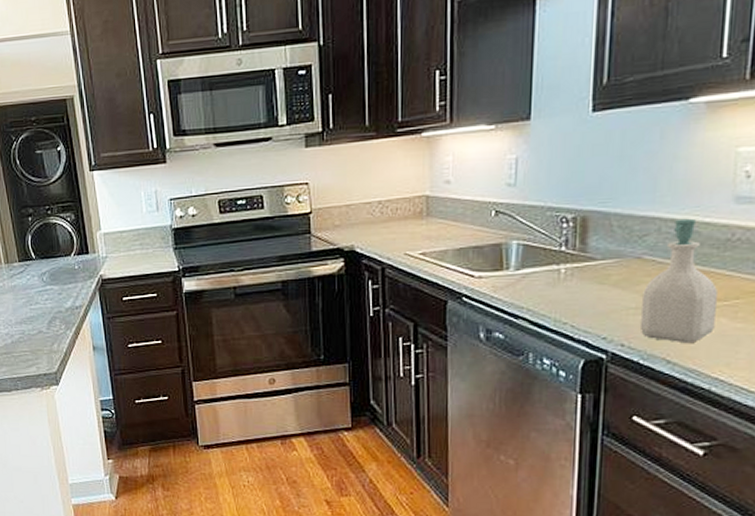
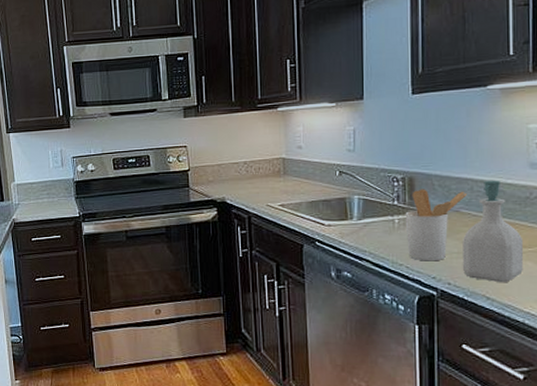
utensil holder: none [573,231,654,319] -> present [405,189,468,261]

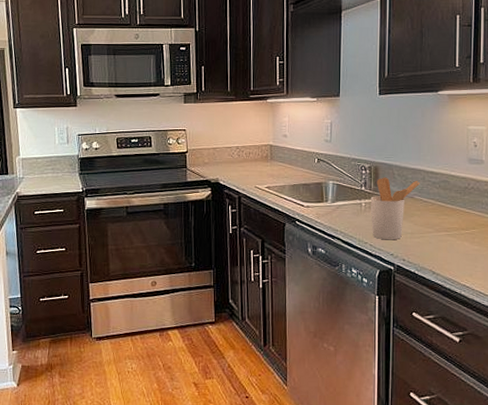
soap bottle: present [462,180,524,282] -> none [414,171,462,259]

